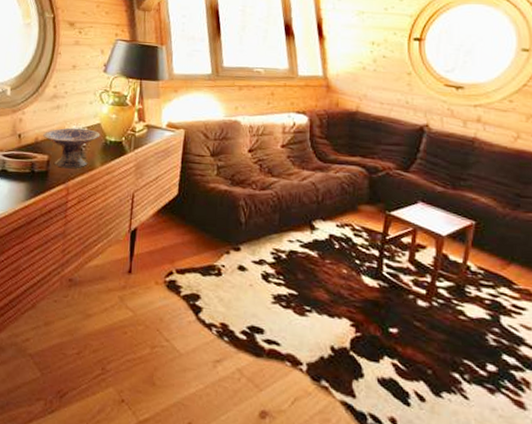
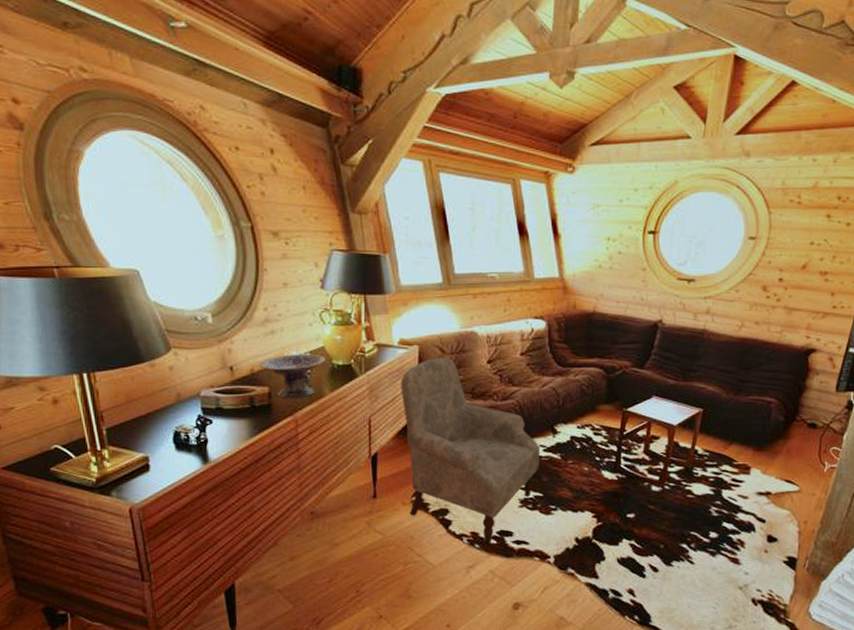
armchair: none [162,142,297,339] -> present [401,357,541,544]

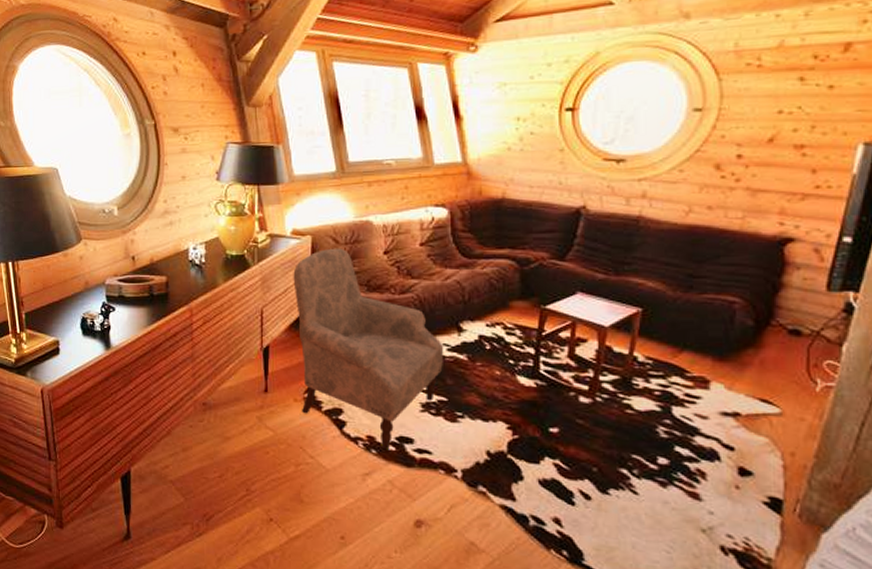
decorative bowl: present [259,354,326,399] -> none [158,244,220,289]

